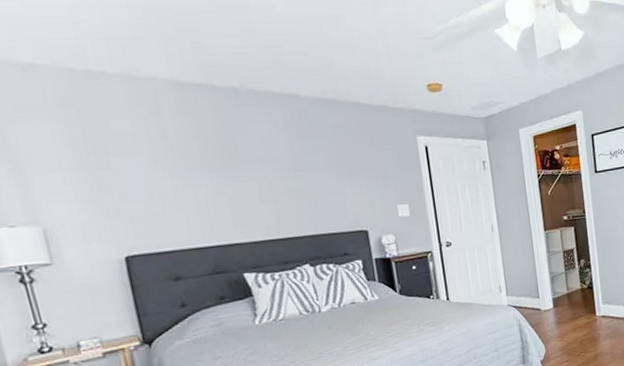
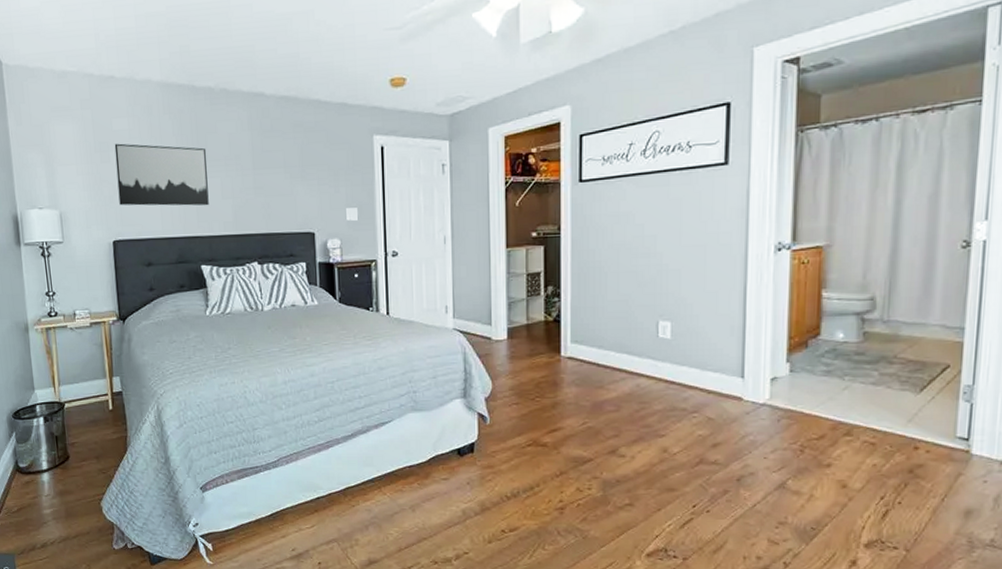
wall art: none [114,147,246,217] -> present [114,143,209,206]

